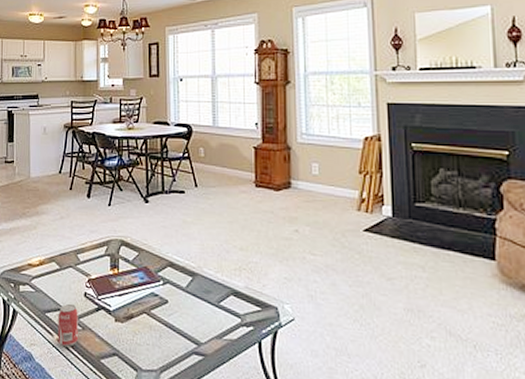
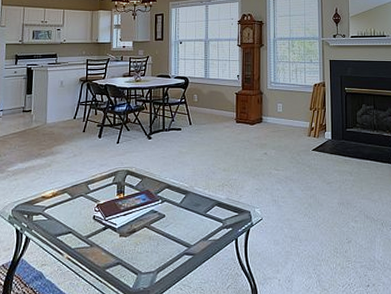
beverage can: present [57,303,78,348] -> none [67,226,87,263]

